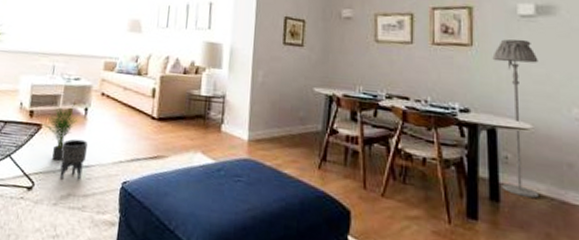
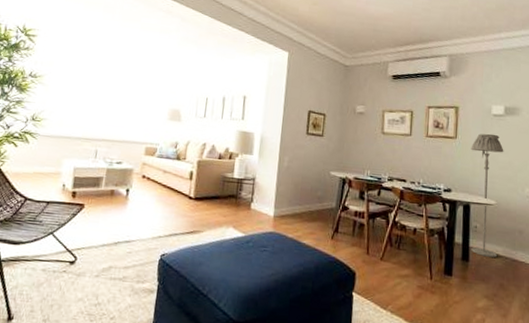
potted plant: present [42,104,78,161] -> none [85,186,120,237]
planter: present [59,138,88,179] -> none [101,217,129,254]

